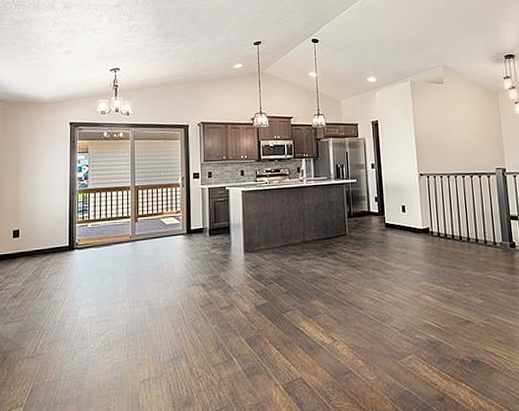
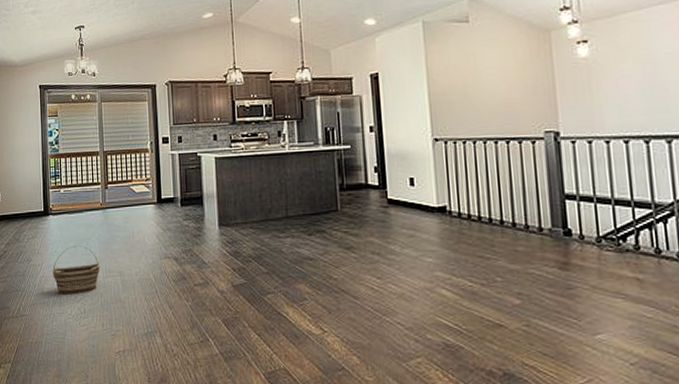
basket: none [76,277,127,329] -> present [52,245,100,295]

